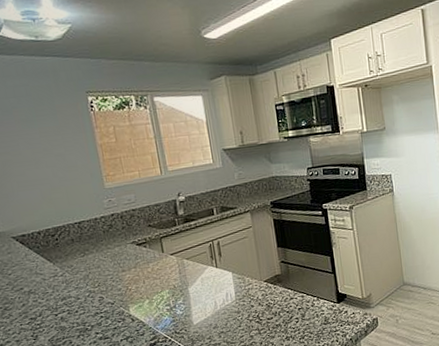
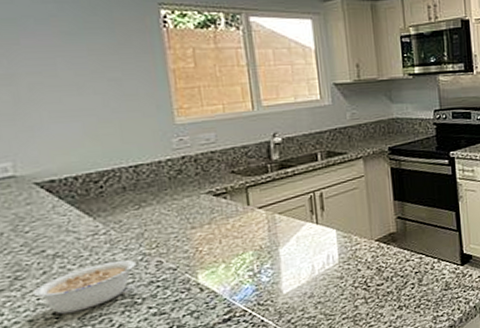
legume: none [17,296,92,336] -> present [32,260,146,314]

